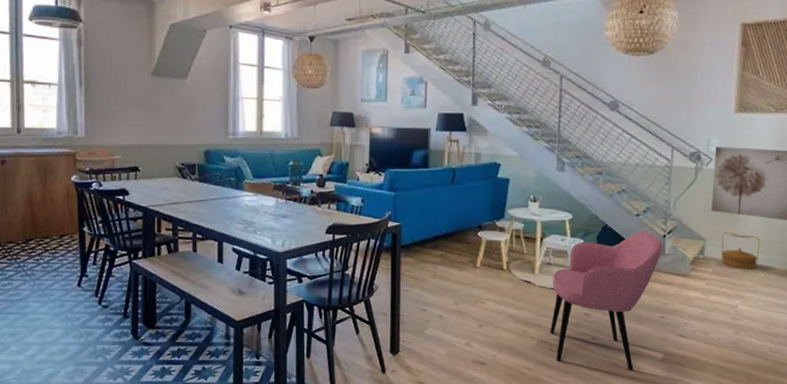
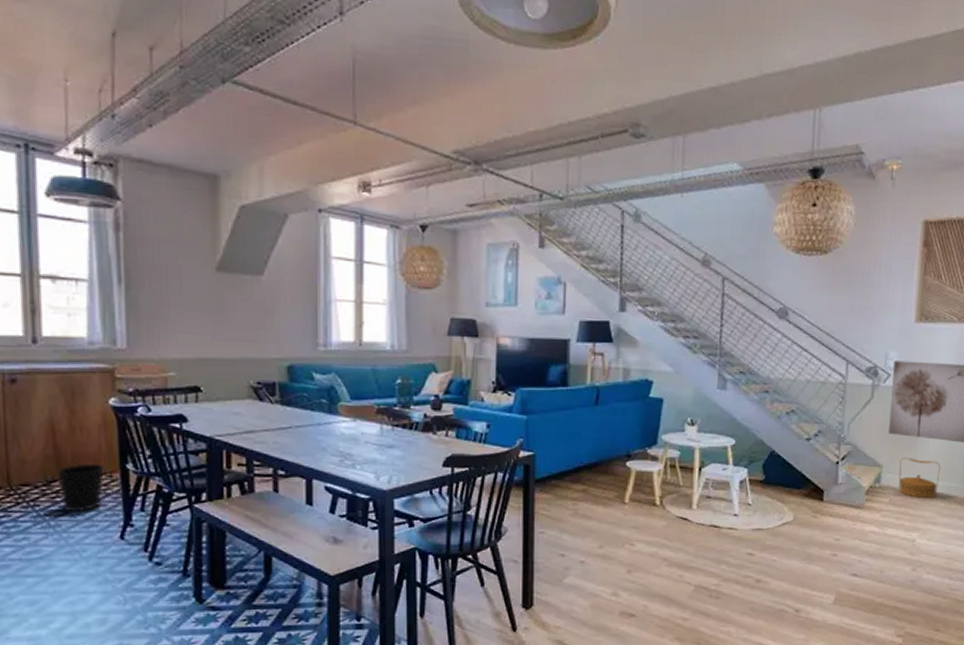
wastebasket: none [33,226,67,264] -> present [57,463,104,512]
armchair: present [550,232,662,371] -> none [710,458,835,617]

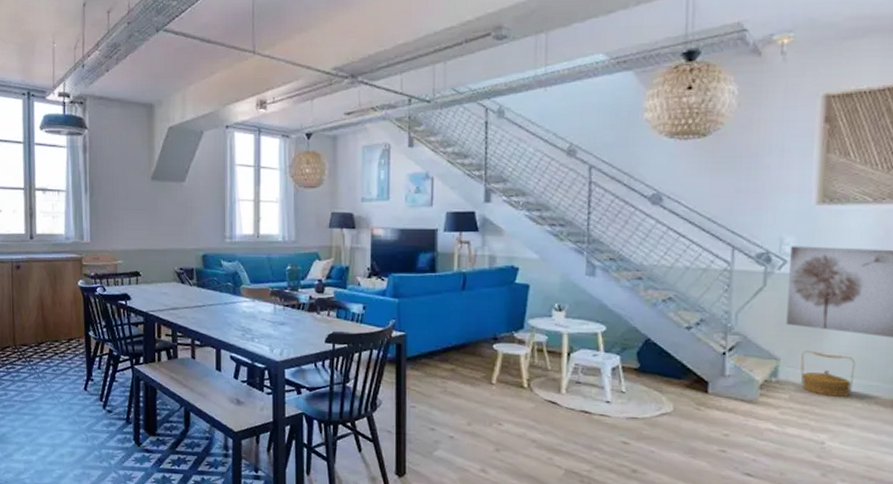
wastebasket: present [57,463,104,512] -> none [45,330,74,367]

